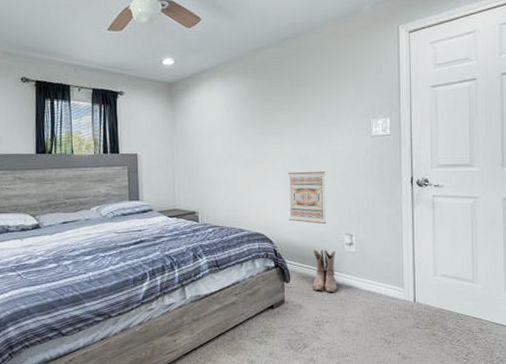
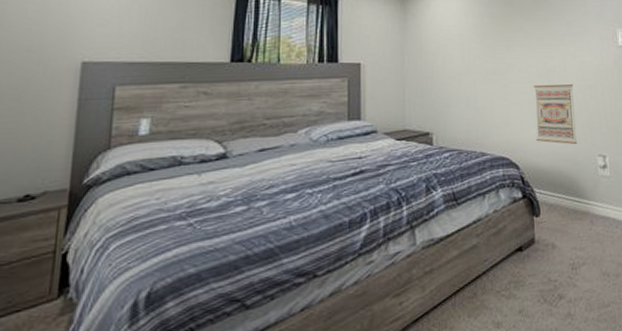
boots: present [312,249,338,293] -> none [564,174,594,227]

